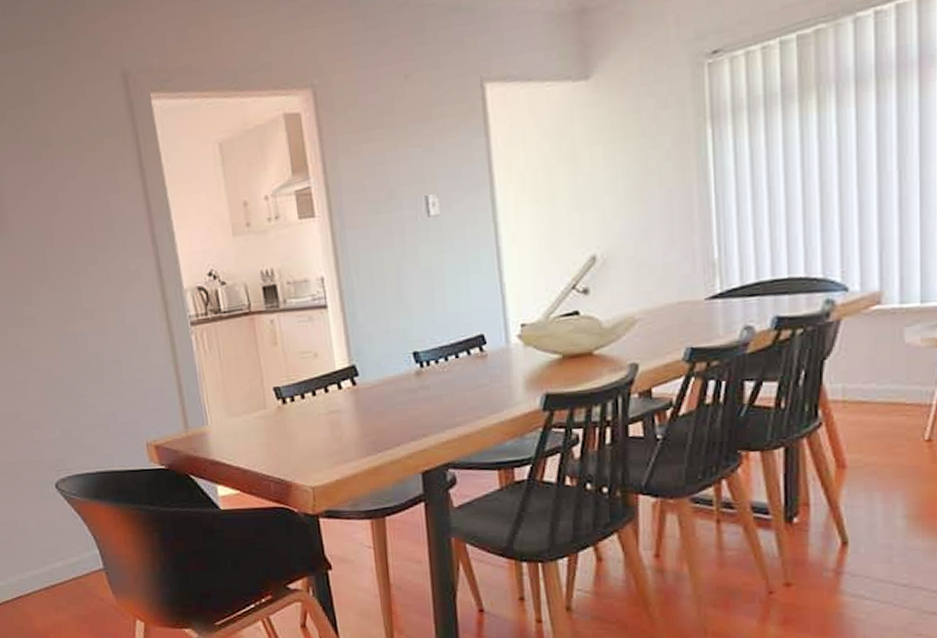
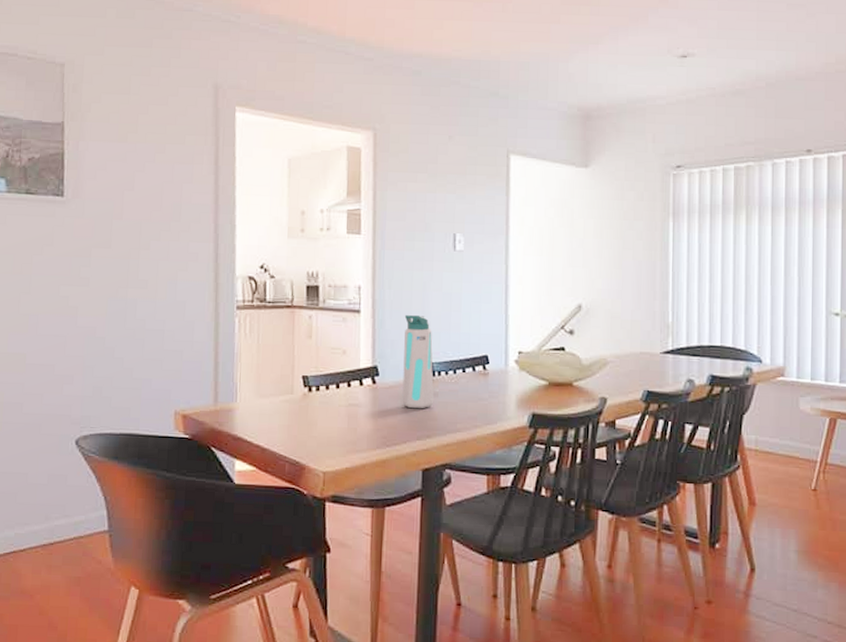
water bottle: none [378,300,425,408] -> present [402,315,434,409]

